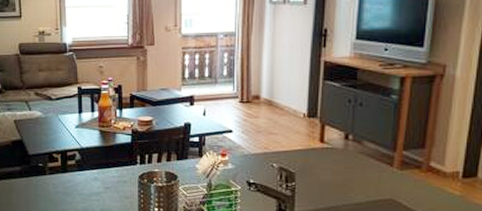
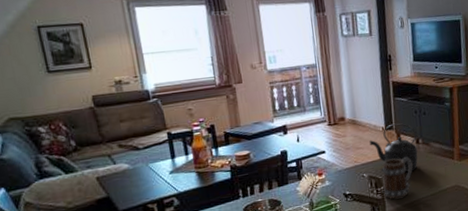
kettle: none [285,111,347,171] -> present [369,123,418,173]
mug: none [293,152,336,200] -> present [382,157,413,199]

